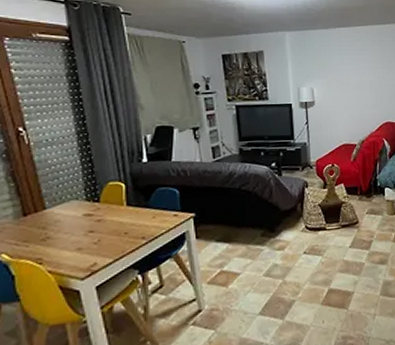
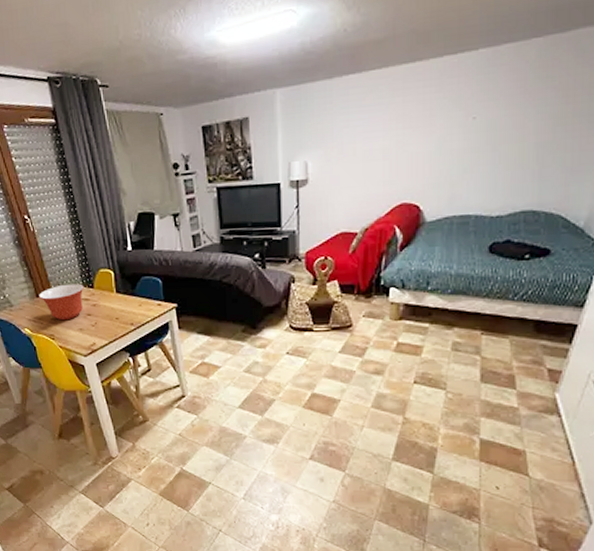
mixing bowl: none [27,198,88,241] -> present [39,283,84,321]

